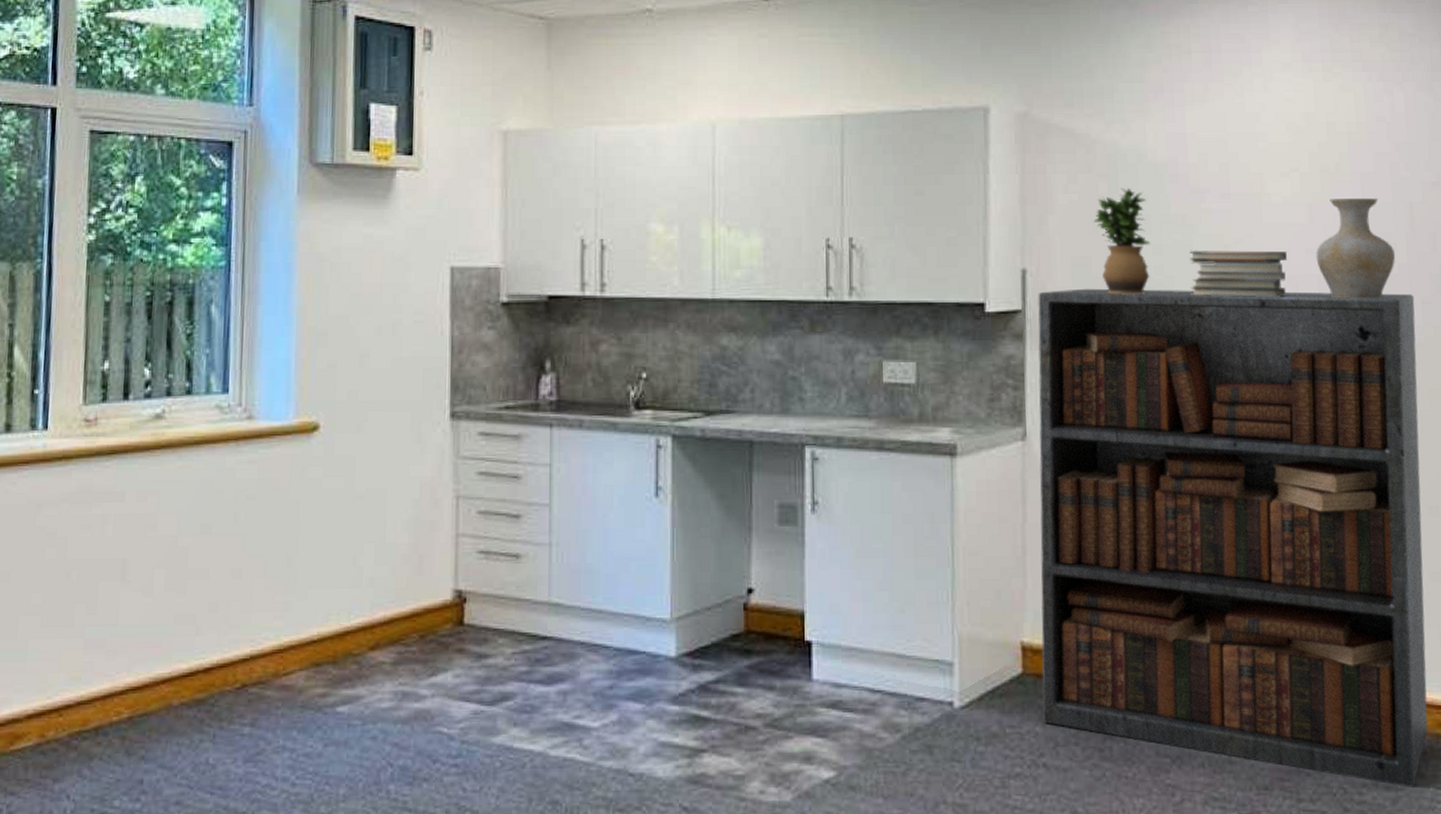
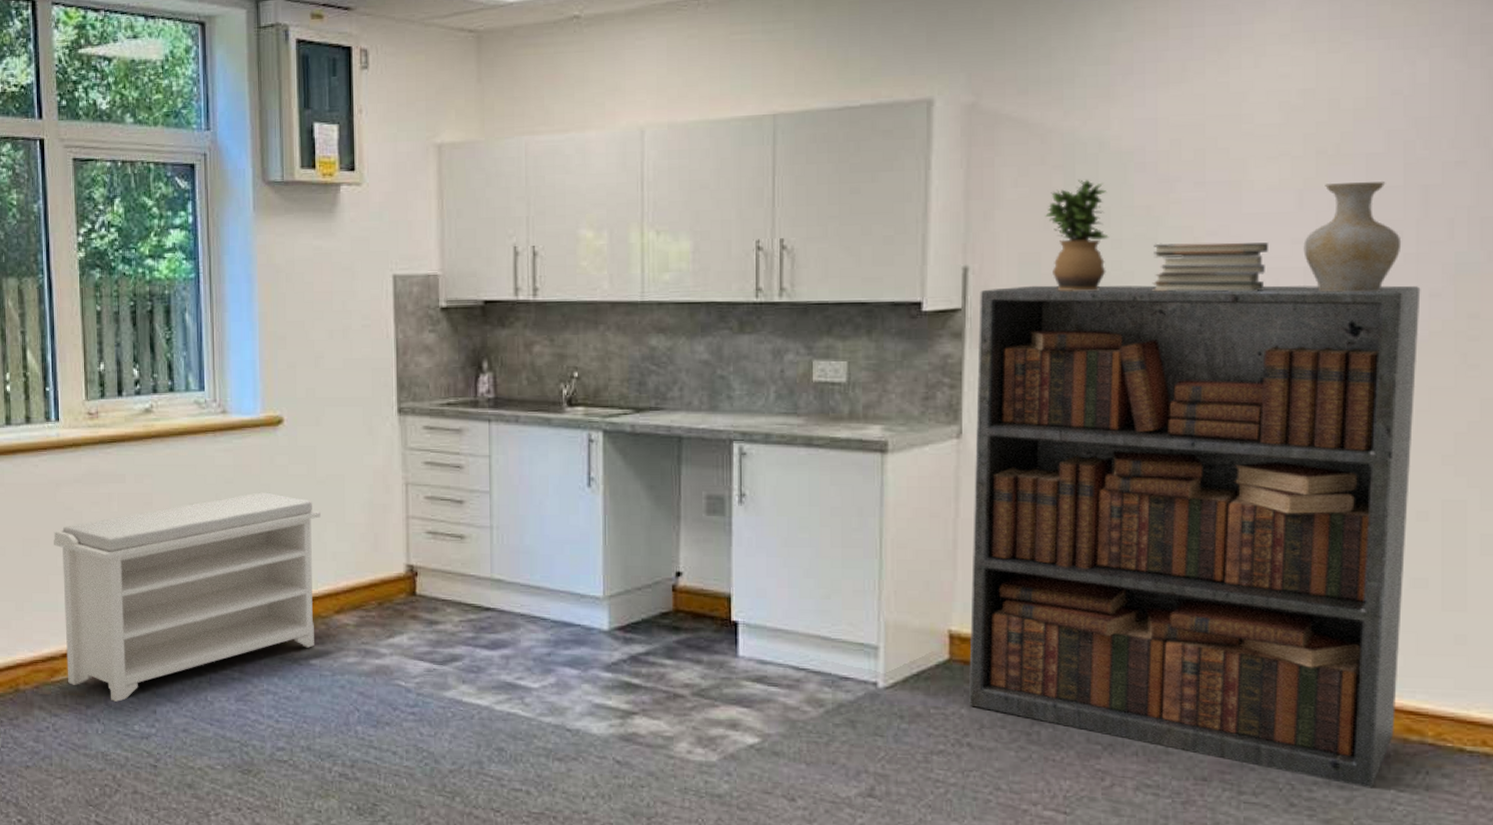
bench: none [28,510,357,772] -> present [54,492,321,702]

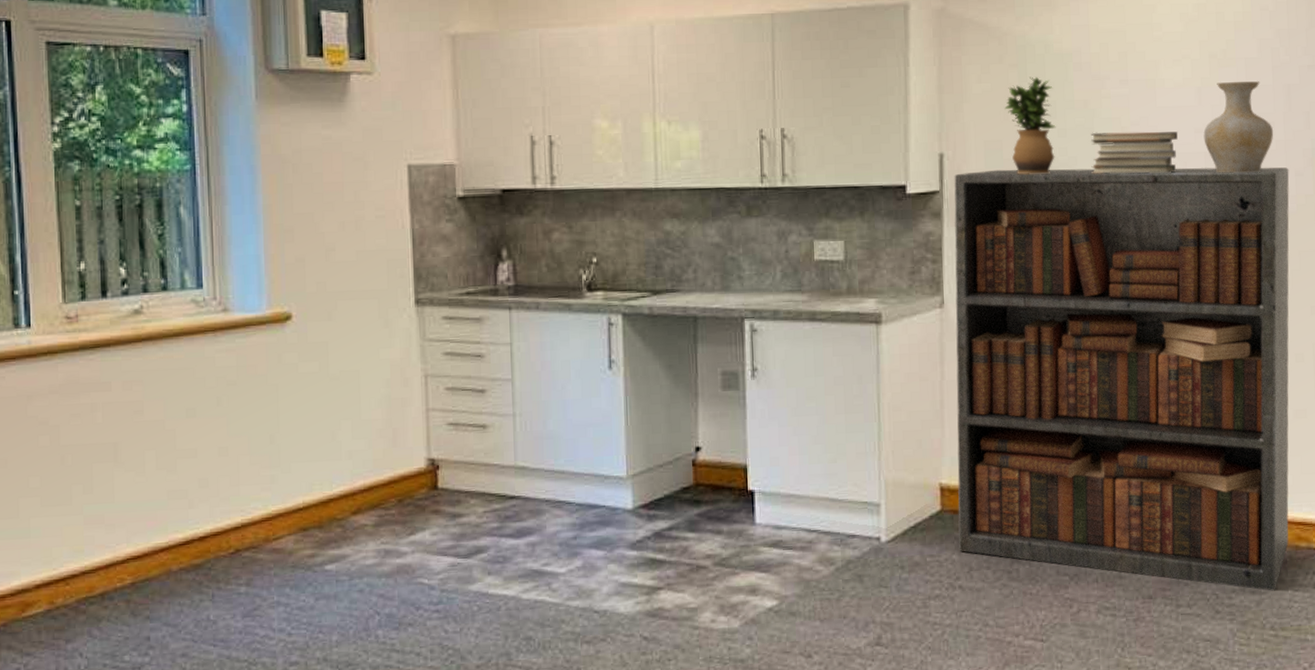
bench: present [54,492,321,702] -> none [24,392,334,632]

